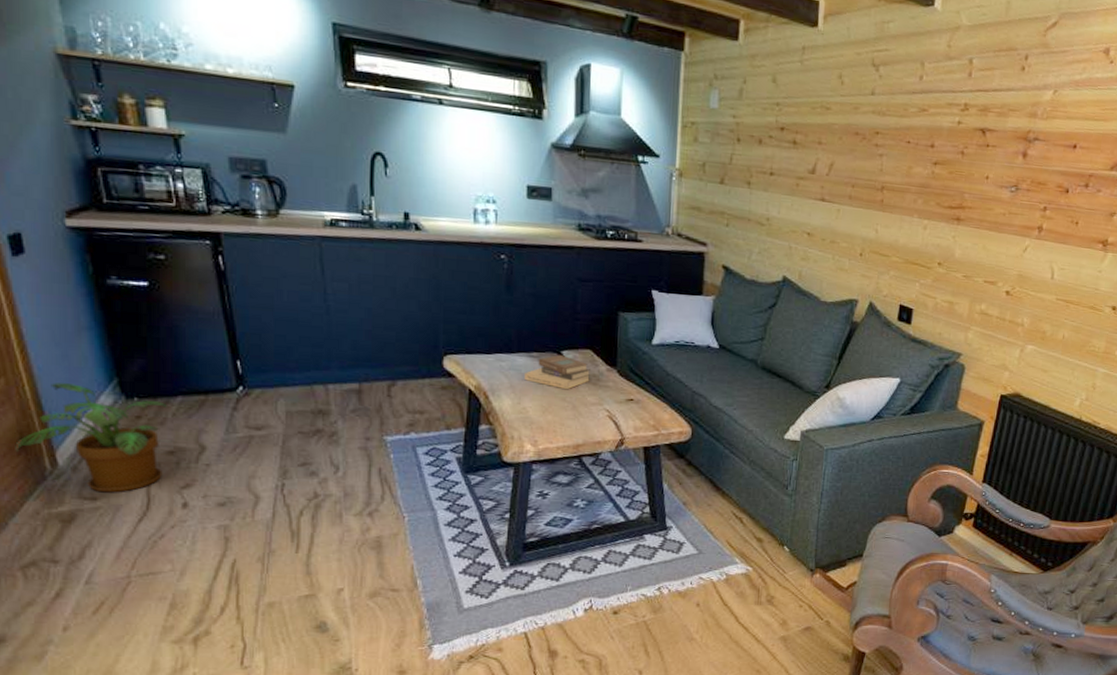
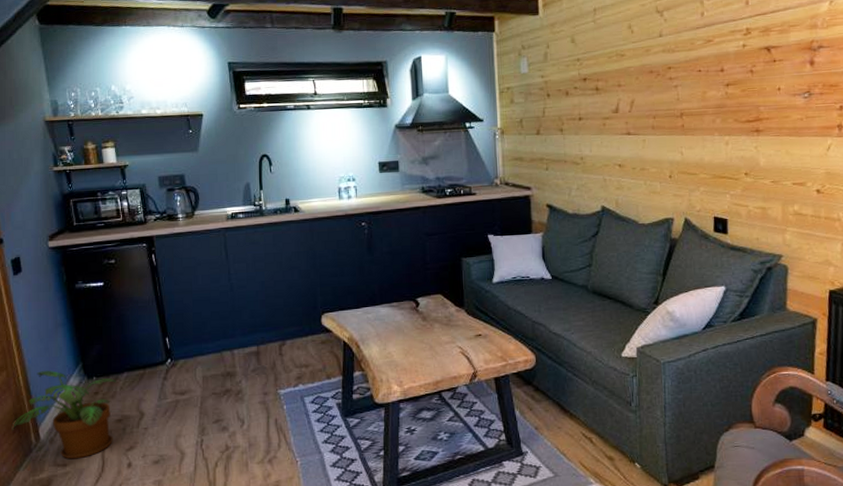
books: present [524,354,590,390] -> none [388,301,442,333]

